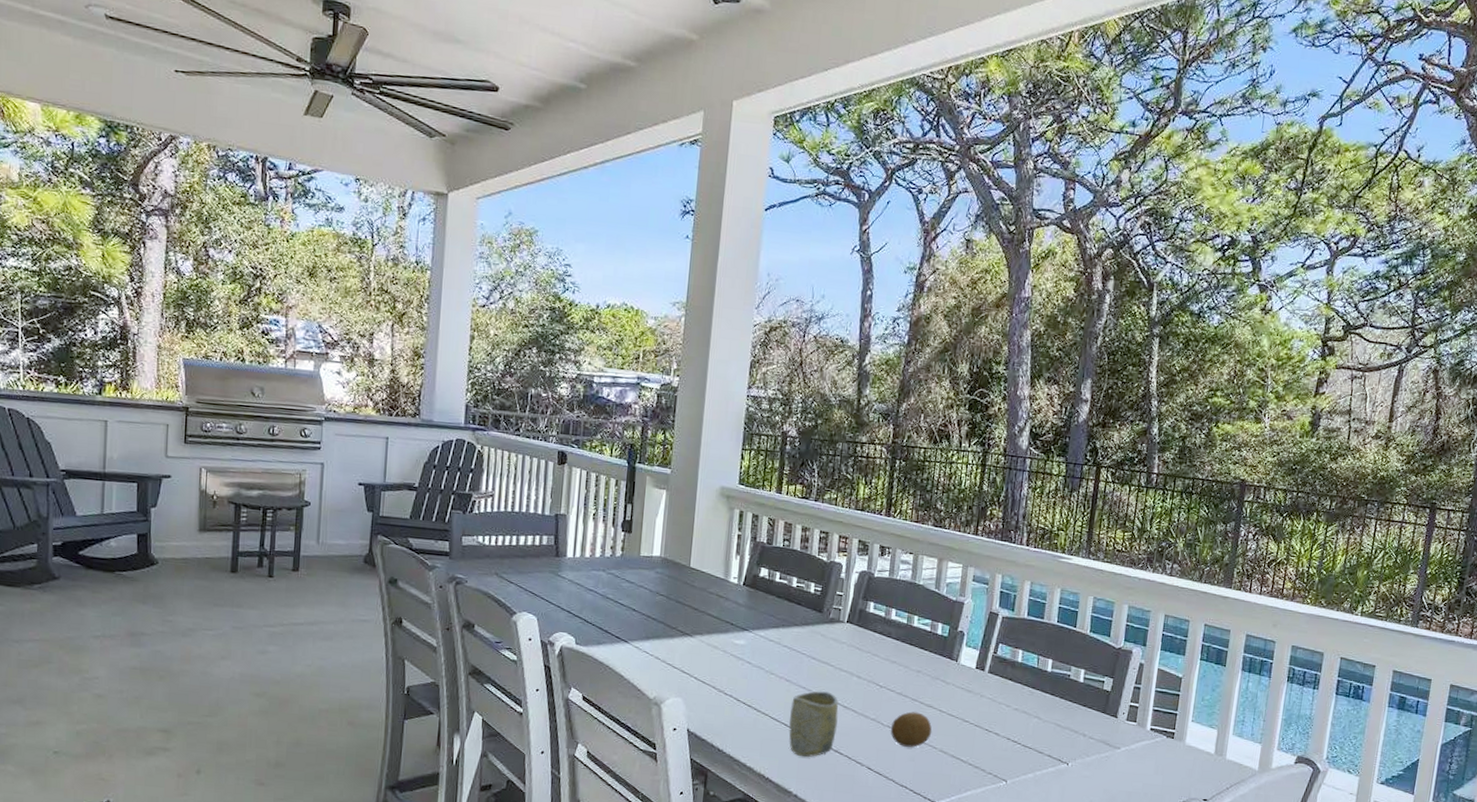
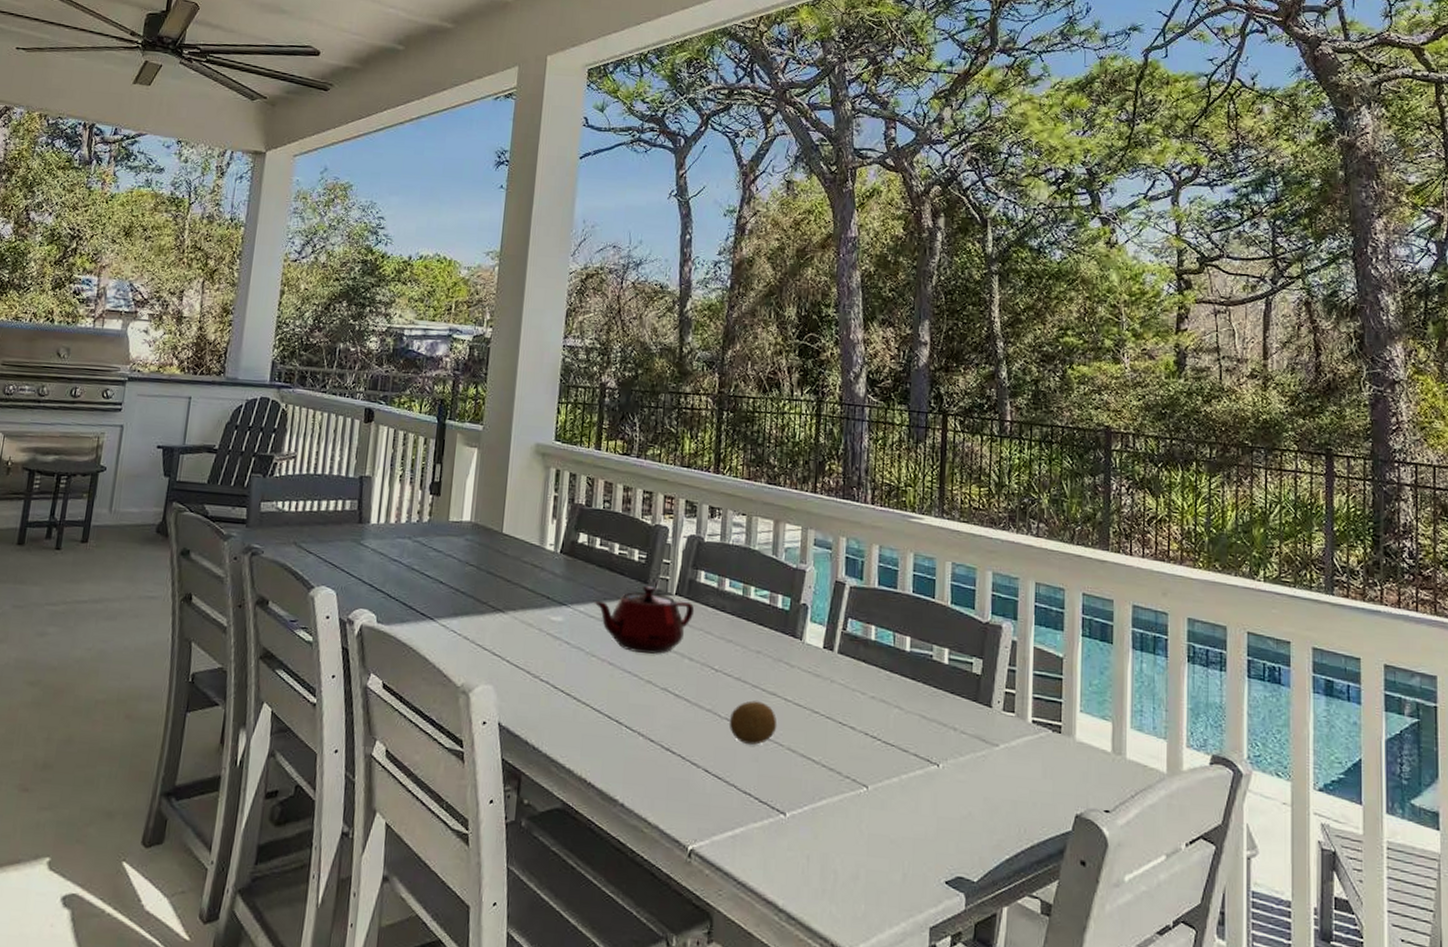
teapot: none [773,613,864,673] -> present [594,585,695,654]
cup: present [789,691,839,758] -> none [613,676,669,757]

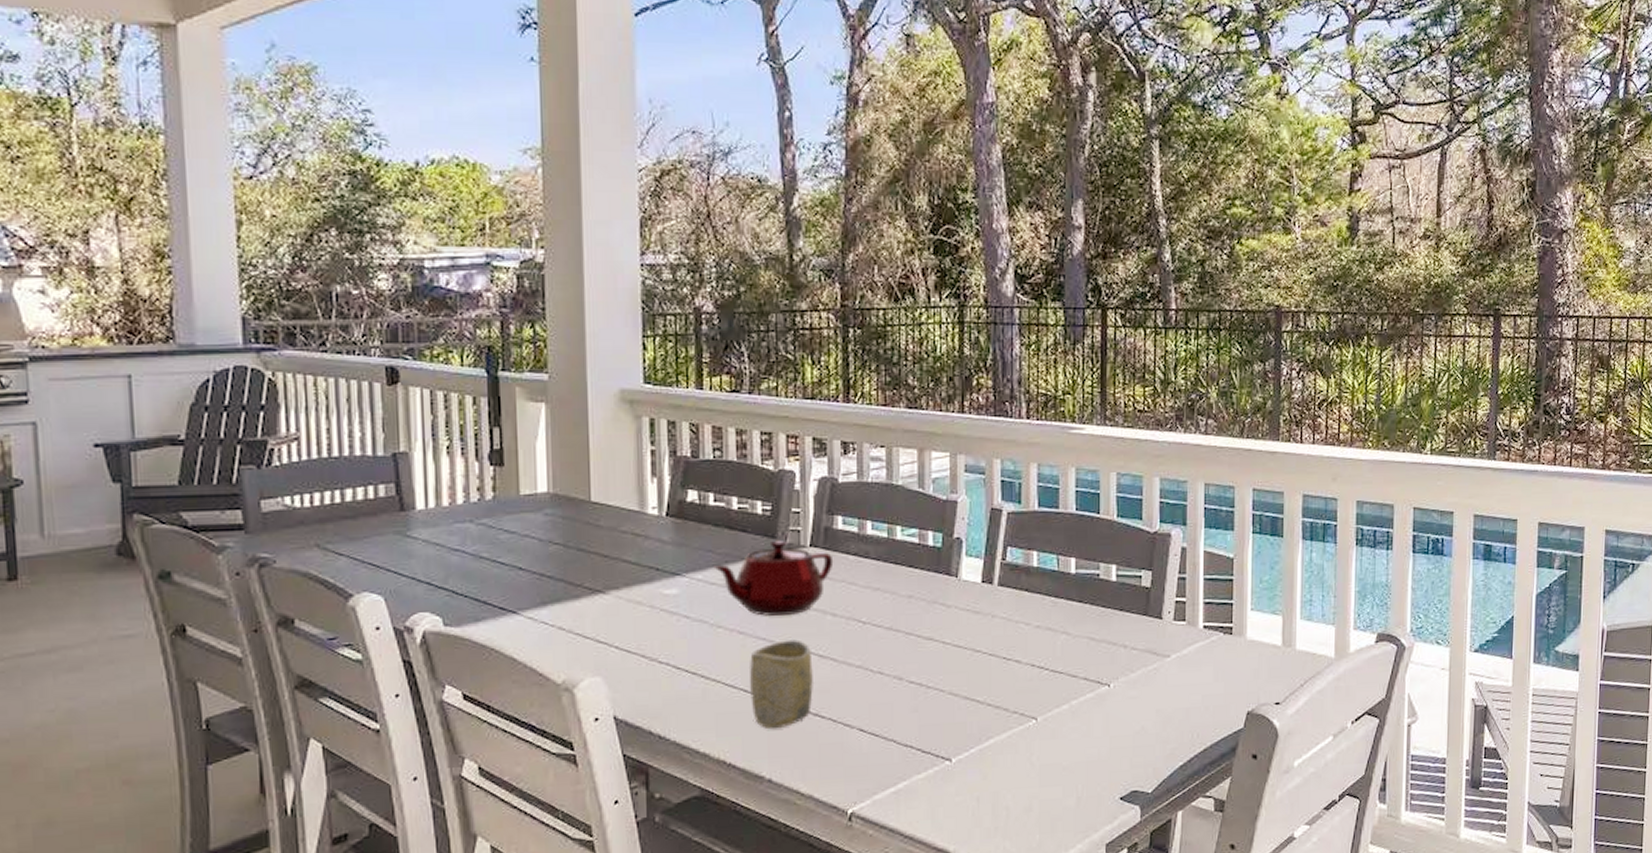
cup: none [613,676,669,757] -> present [750,639,815,730]
fruit: present [729,700,778,745] -> none [882,649,936,695]

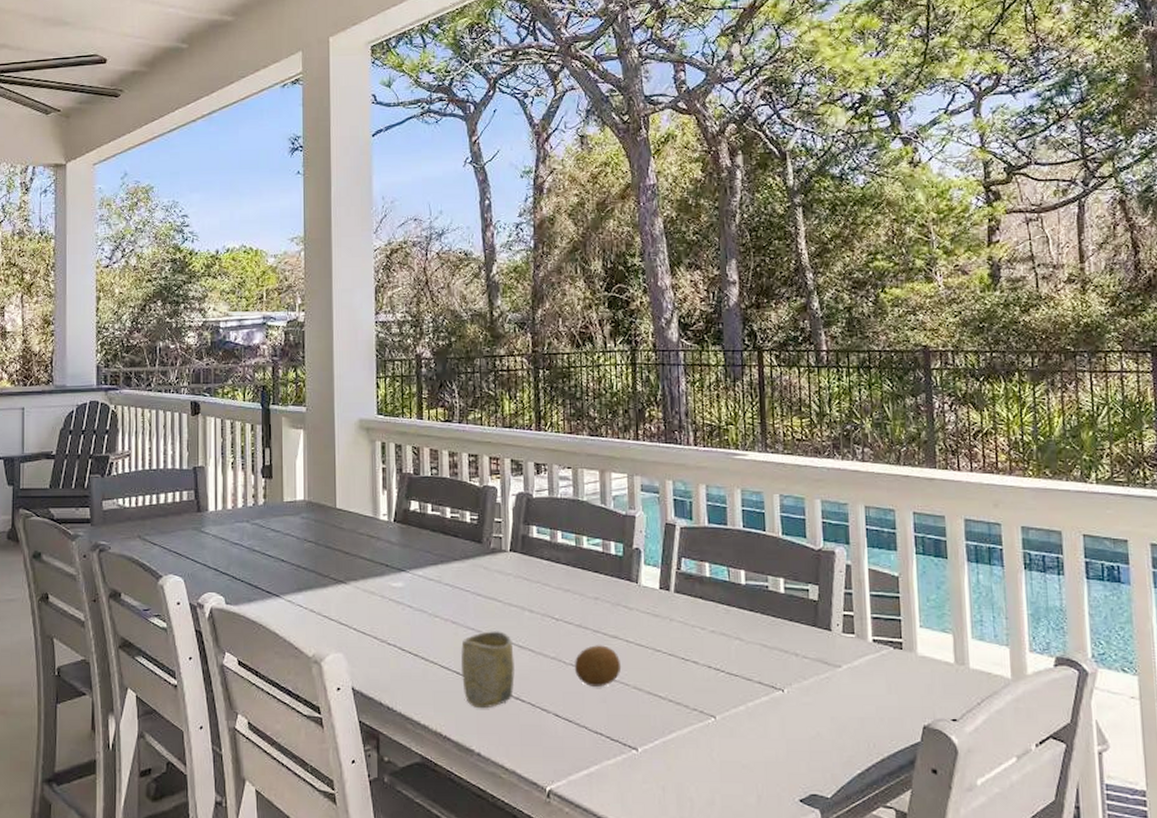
teapot: present [714,539,834,616] -> none [432,544,530,609]
fruit: none [882,649,936,695] -> present [574,645,622,687]

